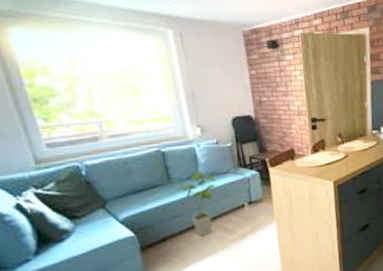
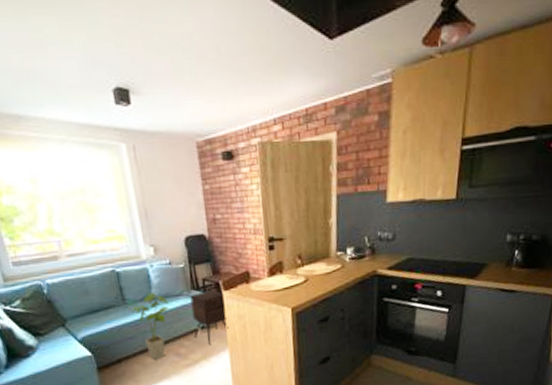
side table: none [237,167,275,219] -> present [190,290,229,345]

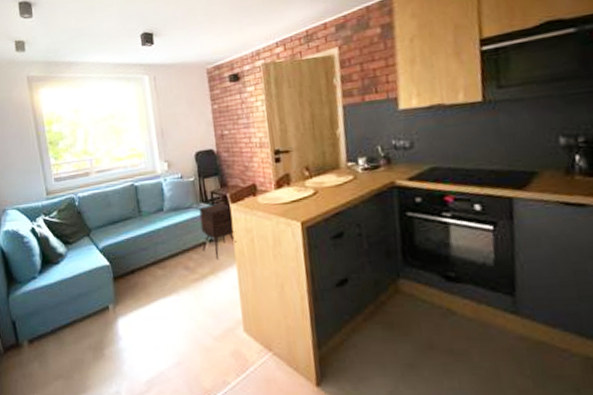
house plant: present [131,293,169,360] -> none [146,205,179,273]

